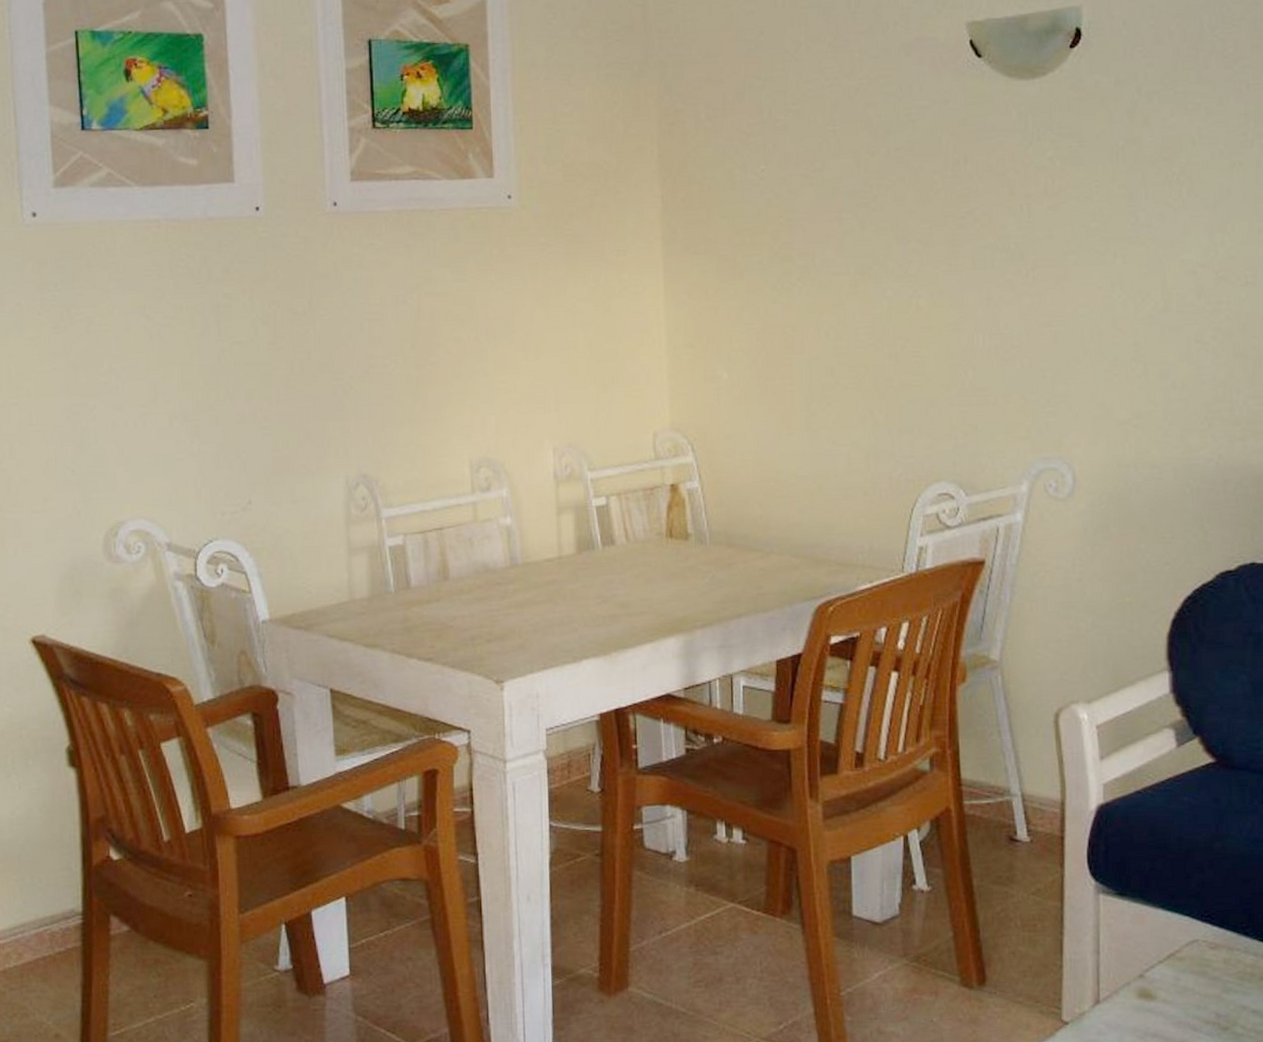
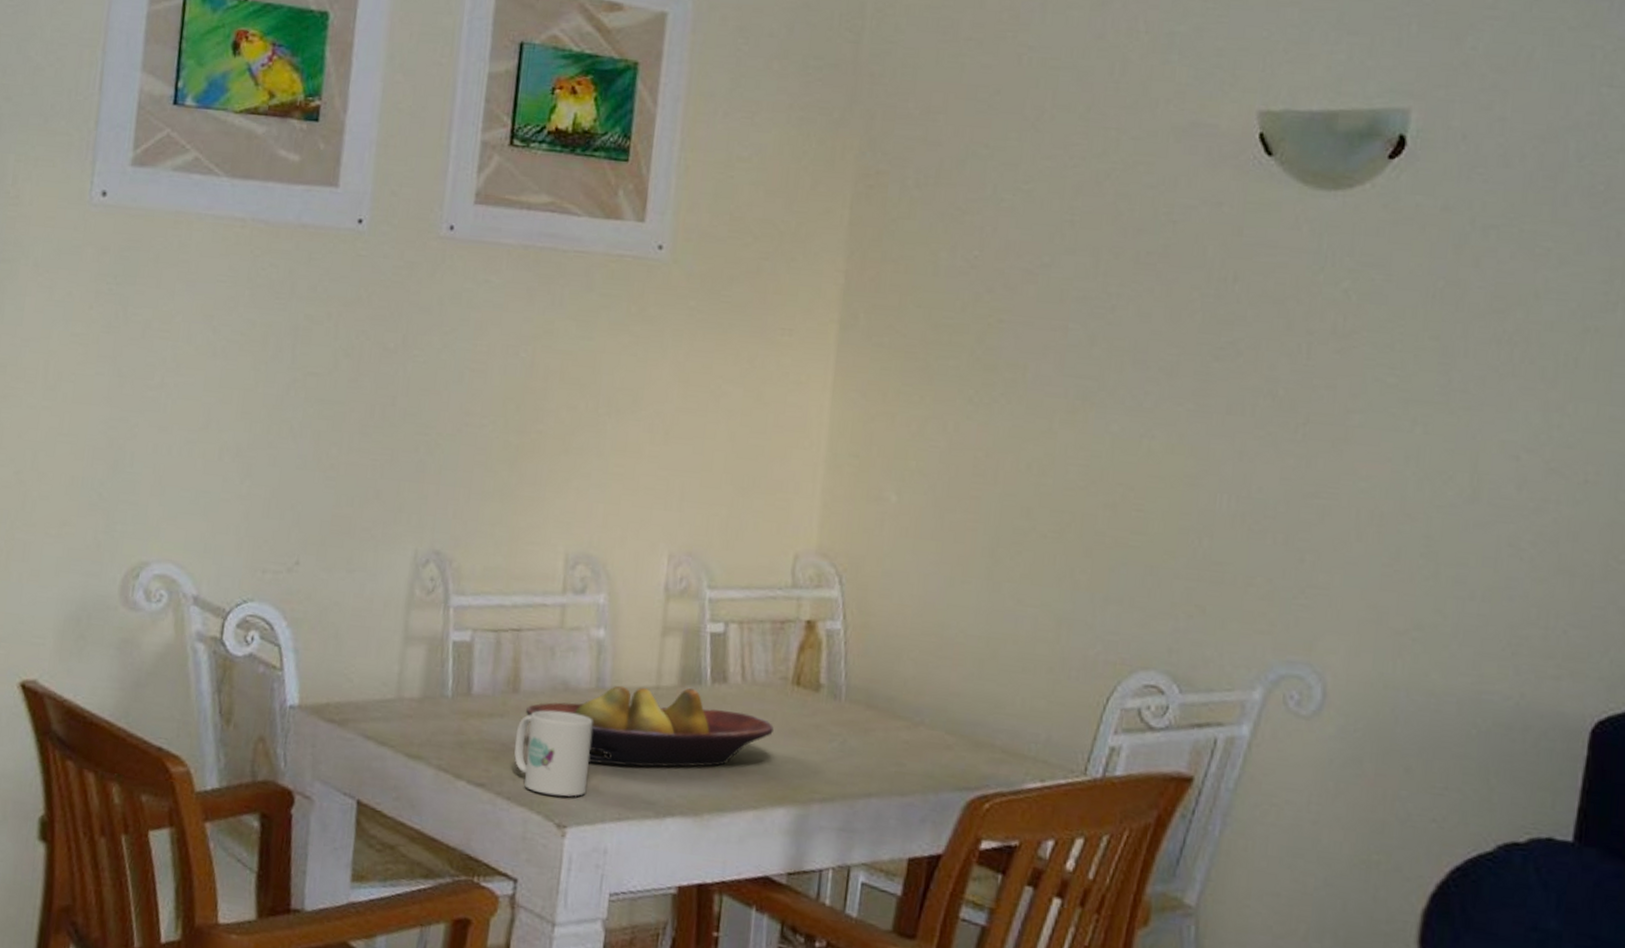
mug: none [451,589,515,658] -> present [514,710,593,797]
fruit bowl: none [457,554,657,627] -> present [526,685,774,767]

